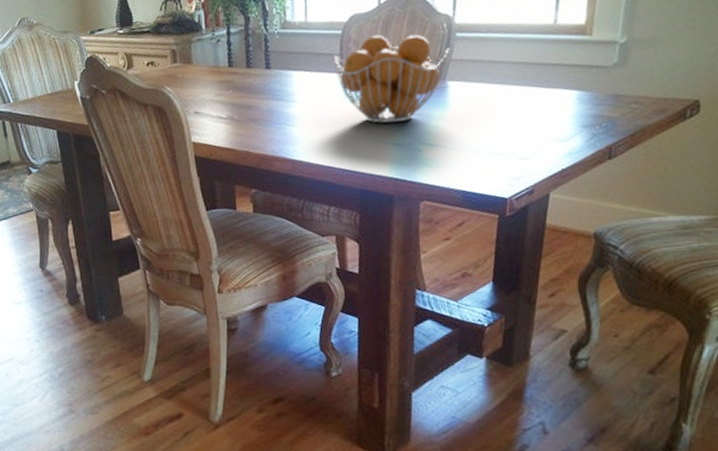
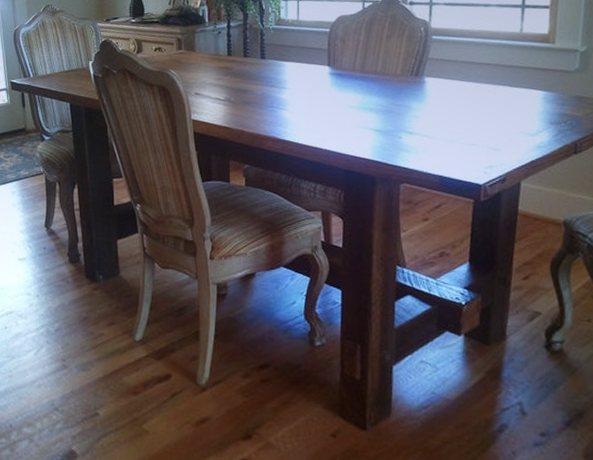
fruit basket: present [333,34,450,123] -> none [322,33,427,112]

